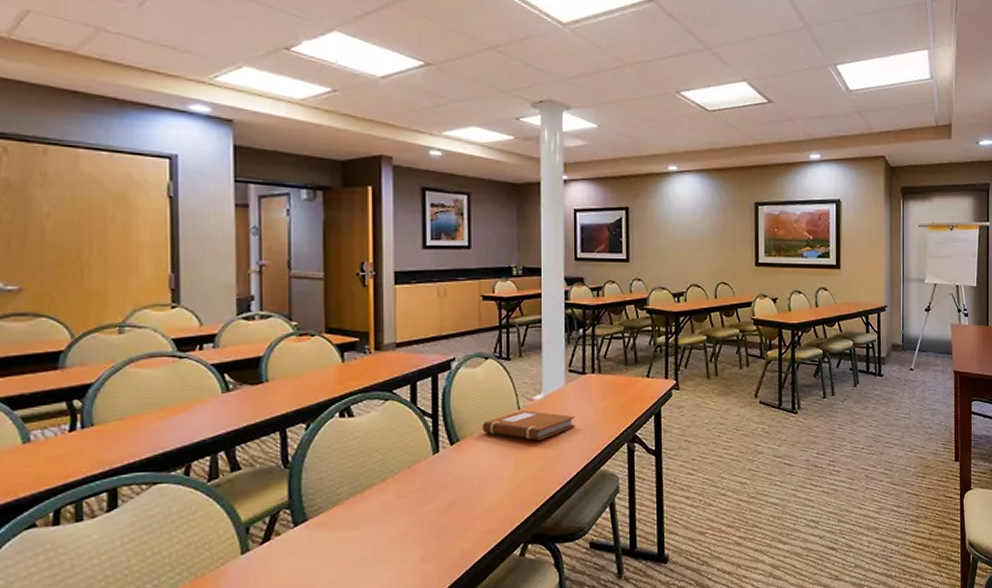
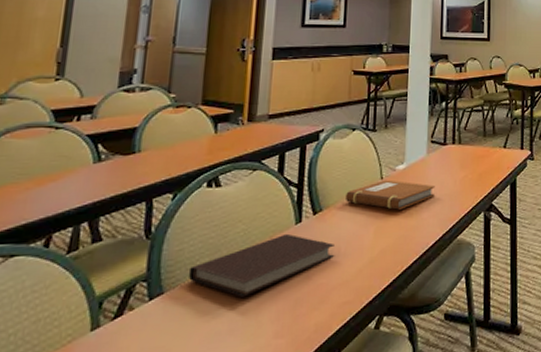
notebook: none [331,463,476,525] -> present [189,233,335,297]

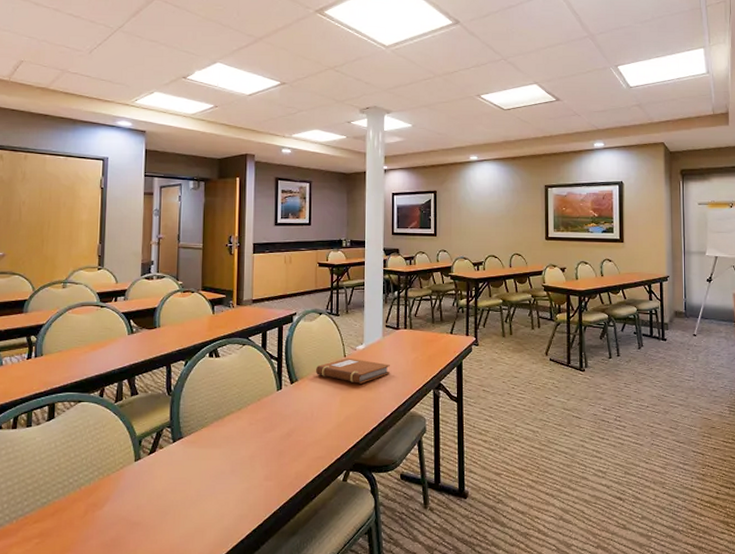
notebook: present [189,233,335,297] -> none [200,398,309,446]

